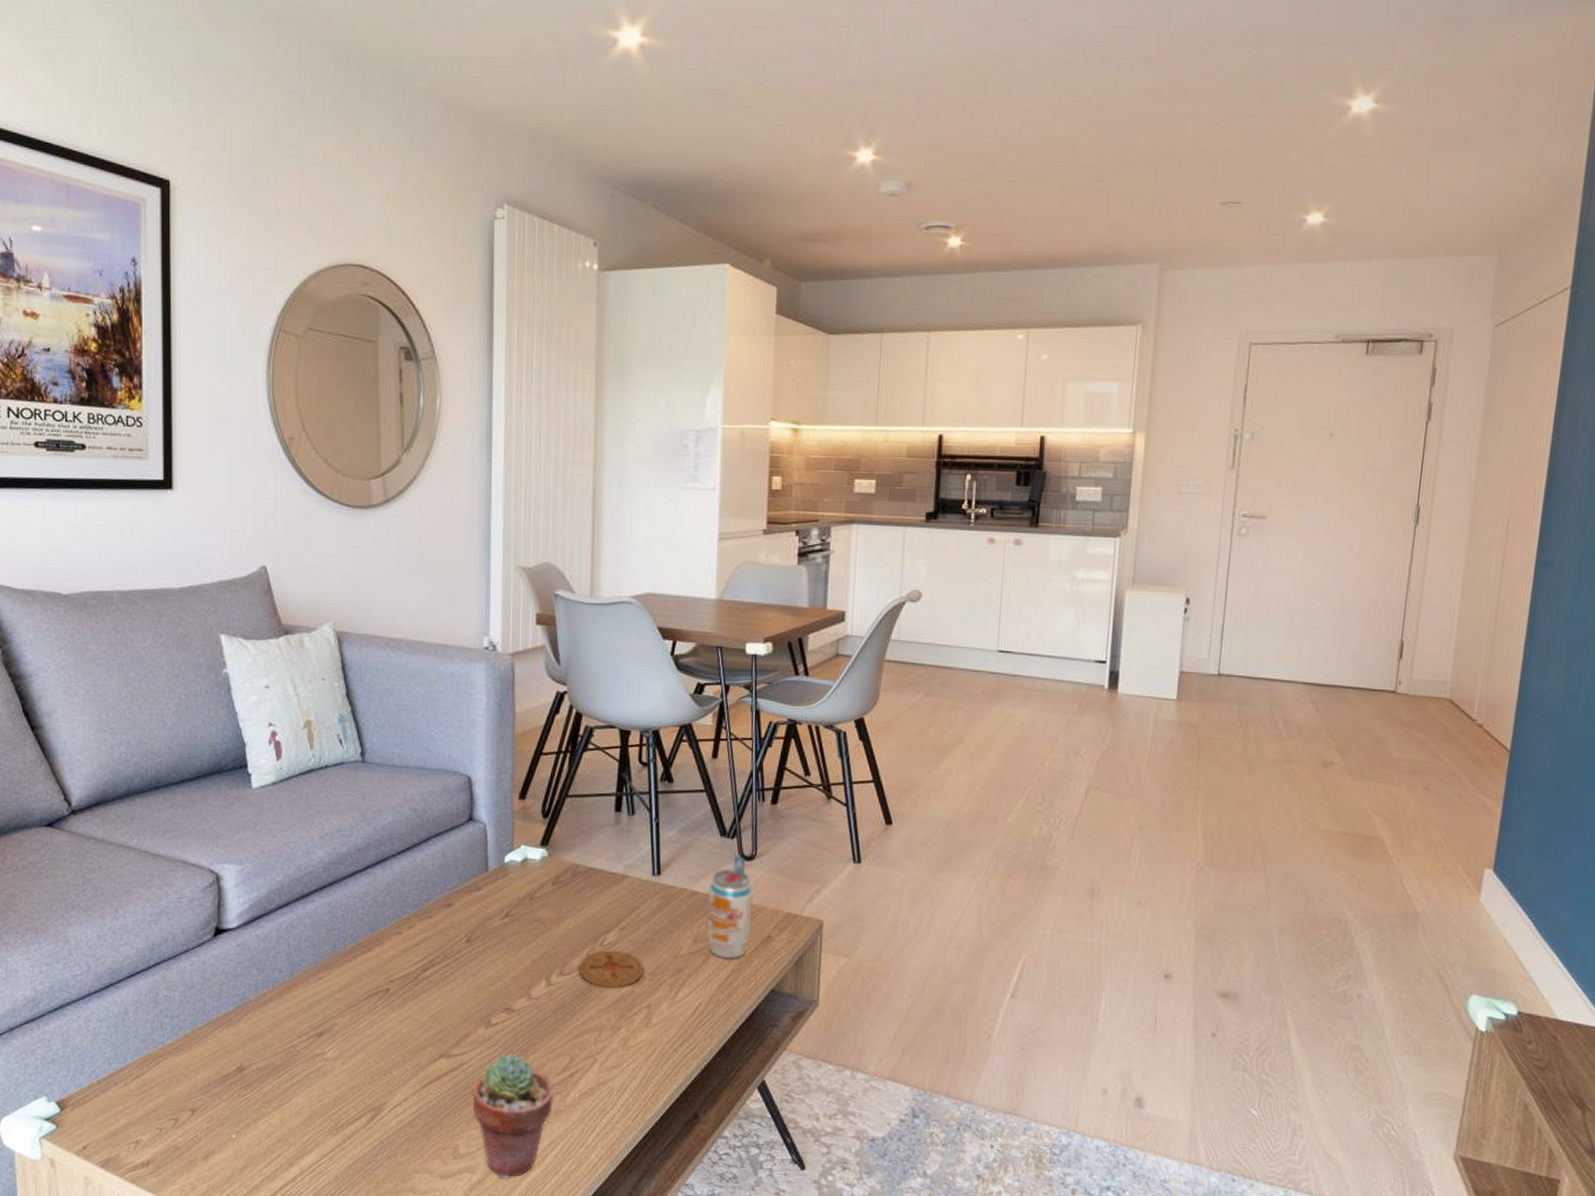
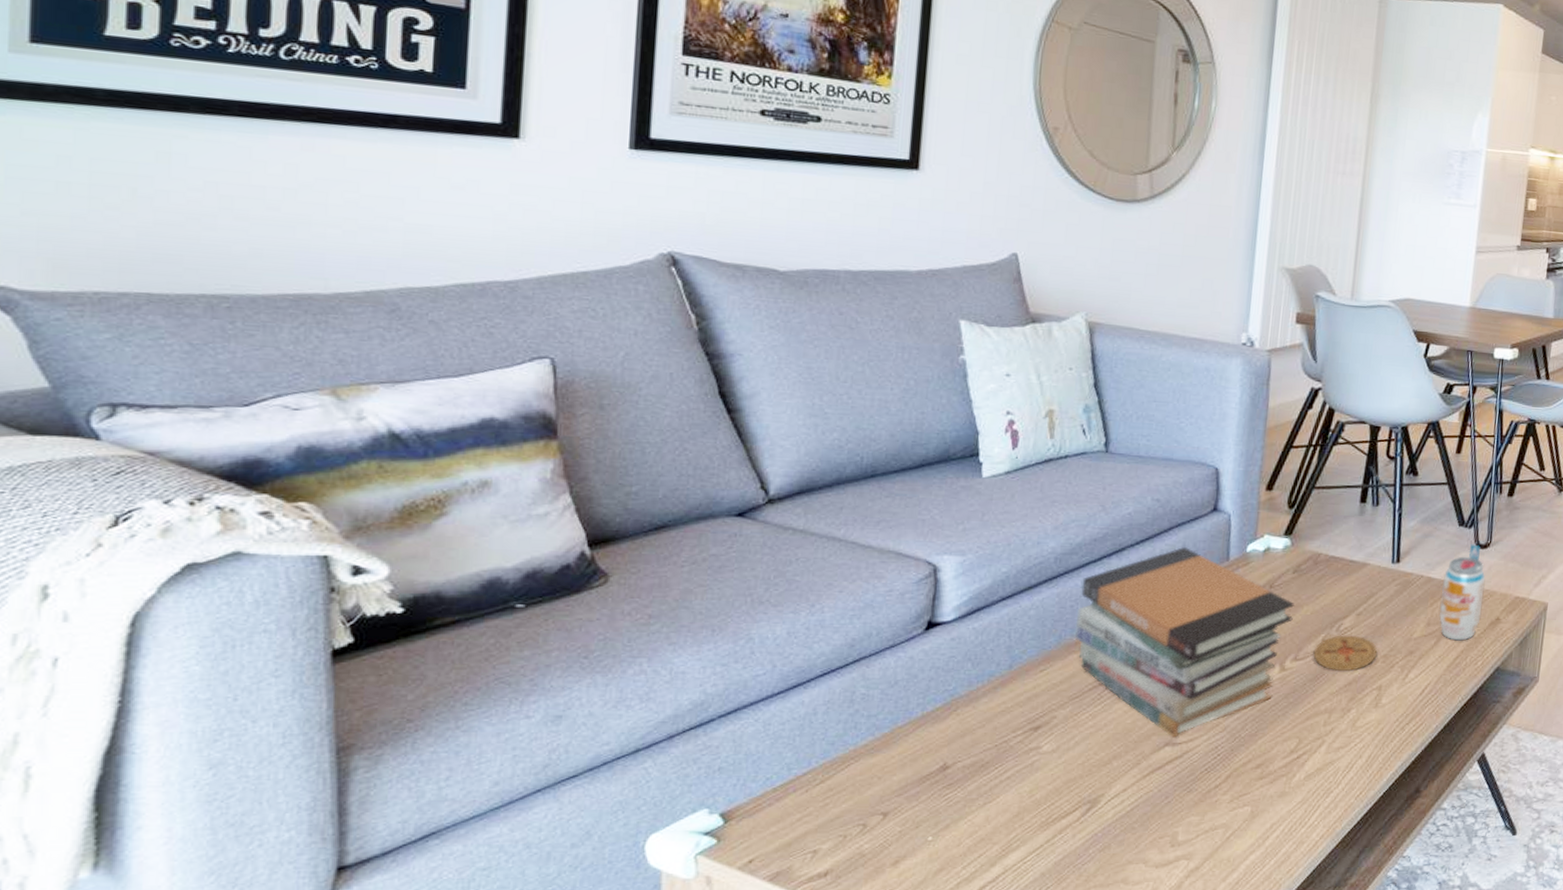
book stack: none [347,857,556,1050] -> present [1074,547,1294,738]
potted succulent: present [472,1053,553,1179] -> none [1194,738,1280,863]

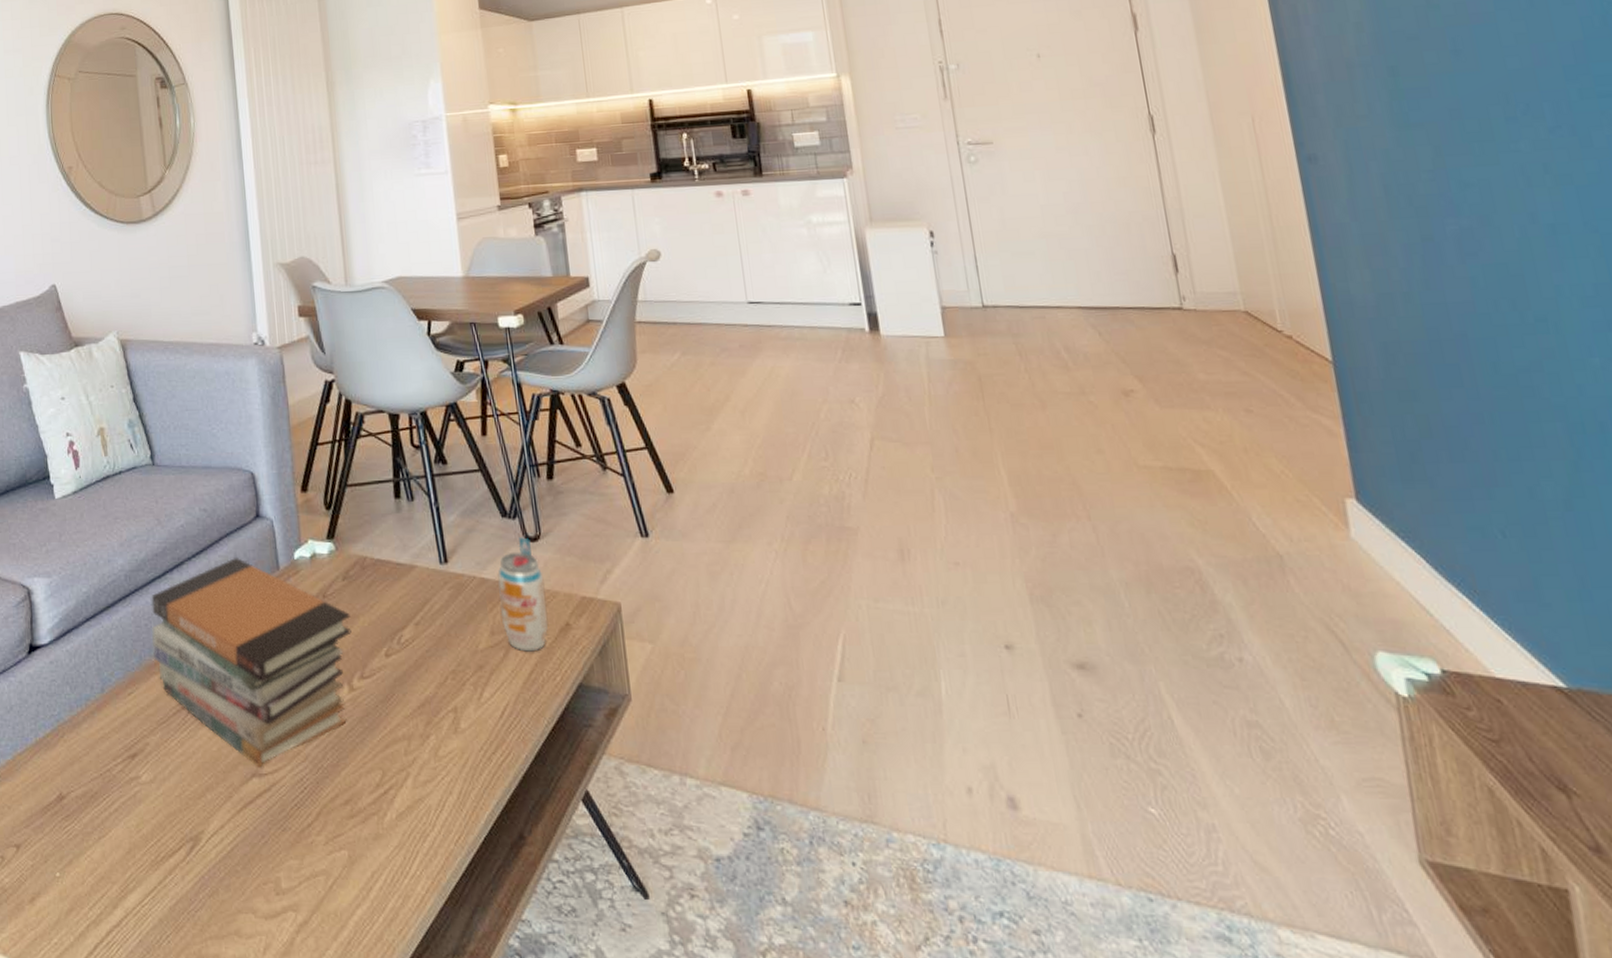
coaster: present [1313,635,1378,671] -> none [379,648,445,690]

